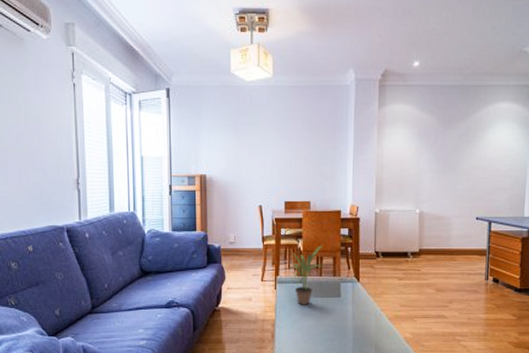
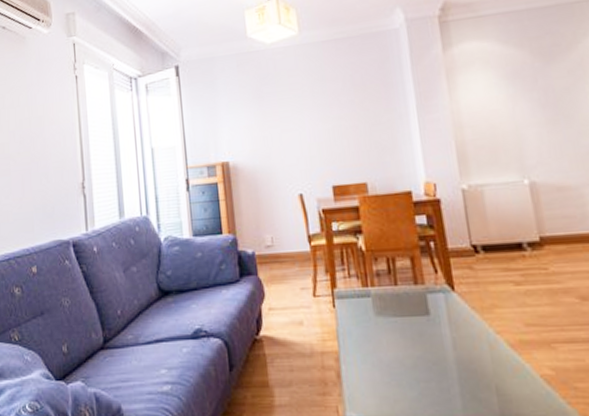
potted plant: present [291,245,323,305] -> none [349,241,398,329]

